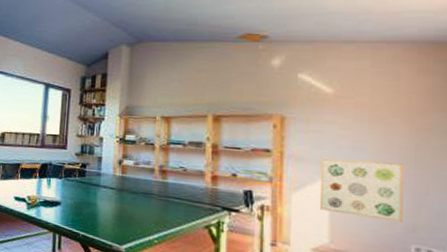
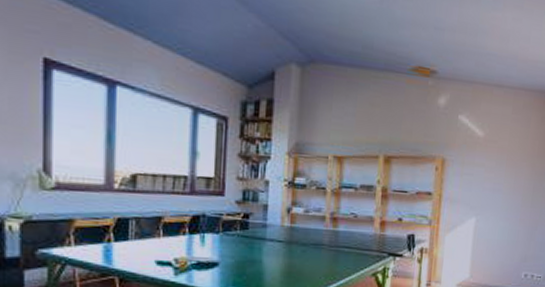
wall art: present [319,157,404,223] -> none [465,199,525,254]

